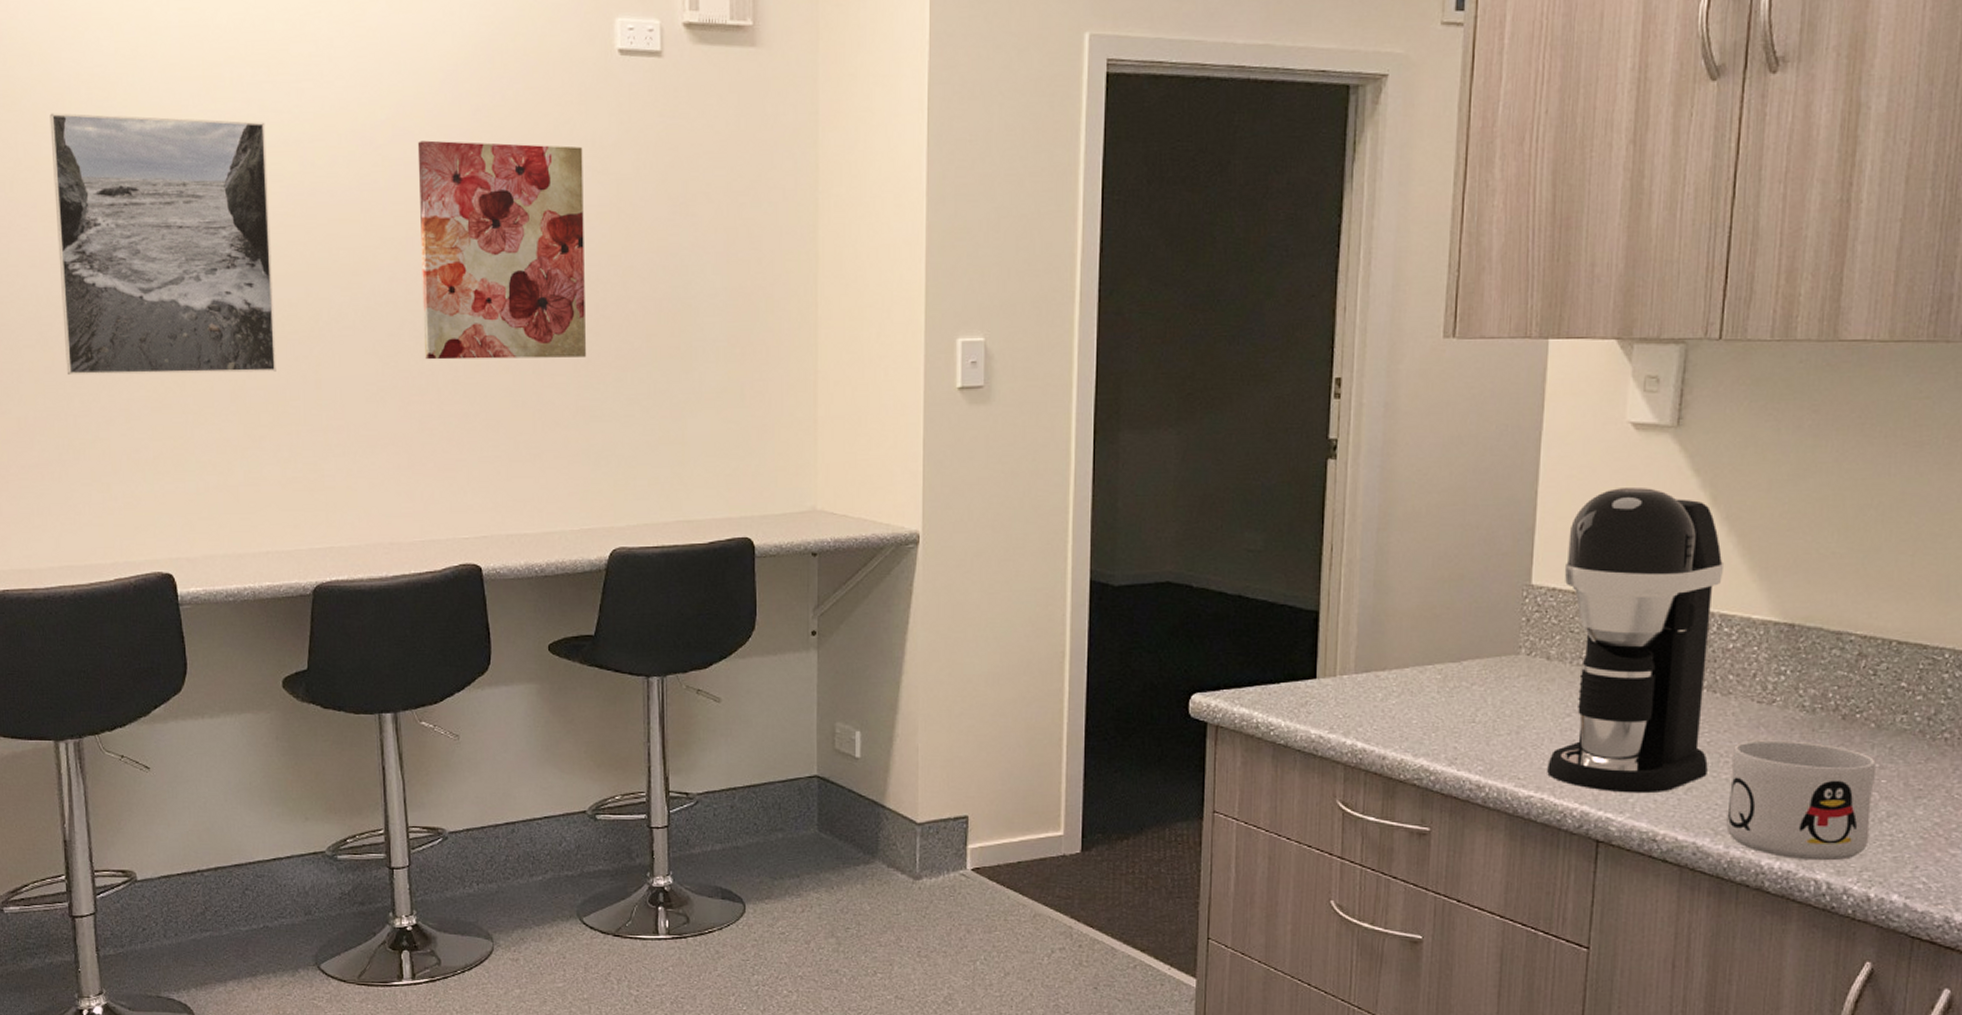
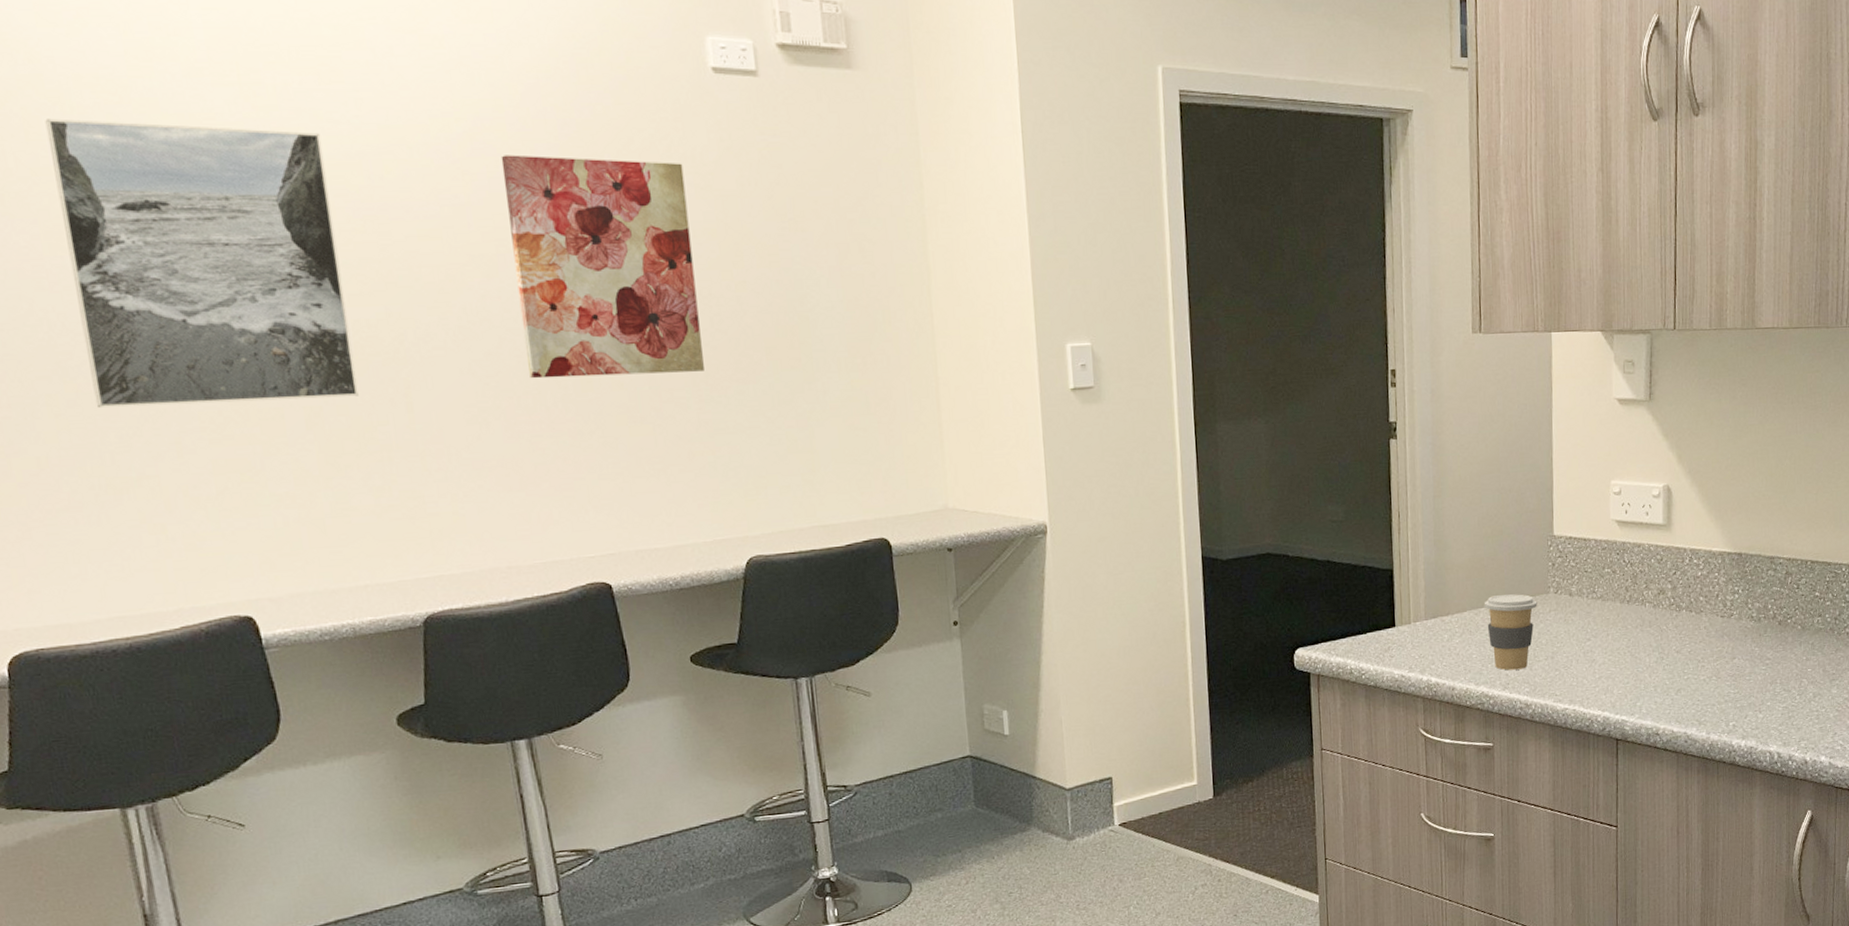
coffee cup: none [1432,652,1503,743] -> present [1484,594,1537,670]
coffee maker: present [1547,488,1725,794] -> none [1576,451,1691,699]
mug: present [1726,740,1876,861] -> none [1706,644,1803,738]

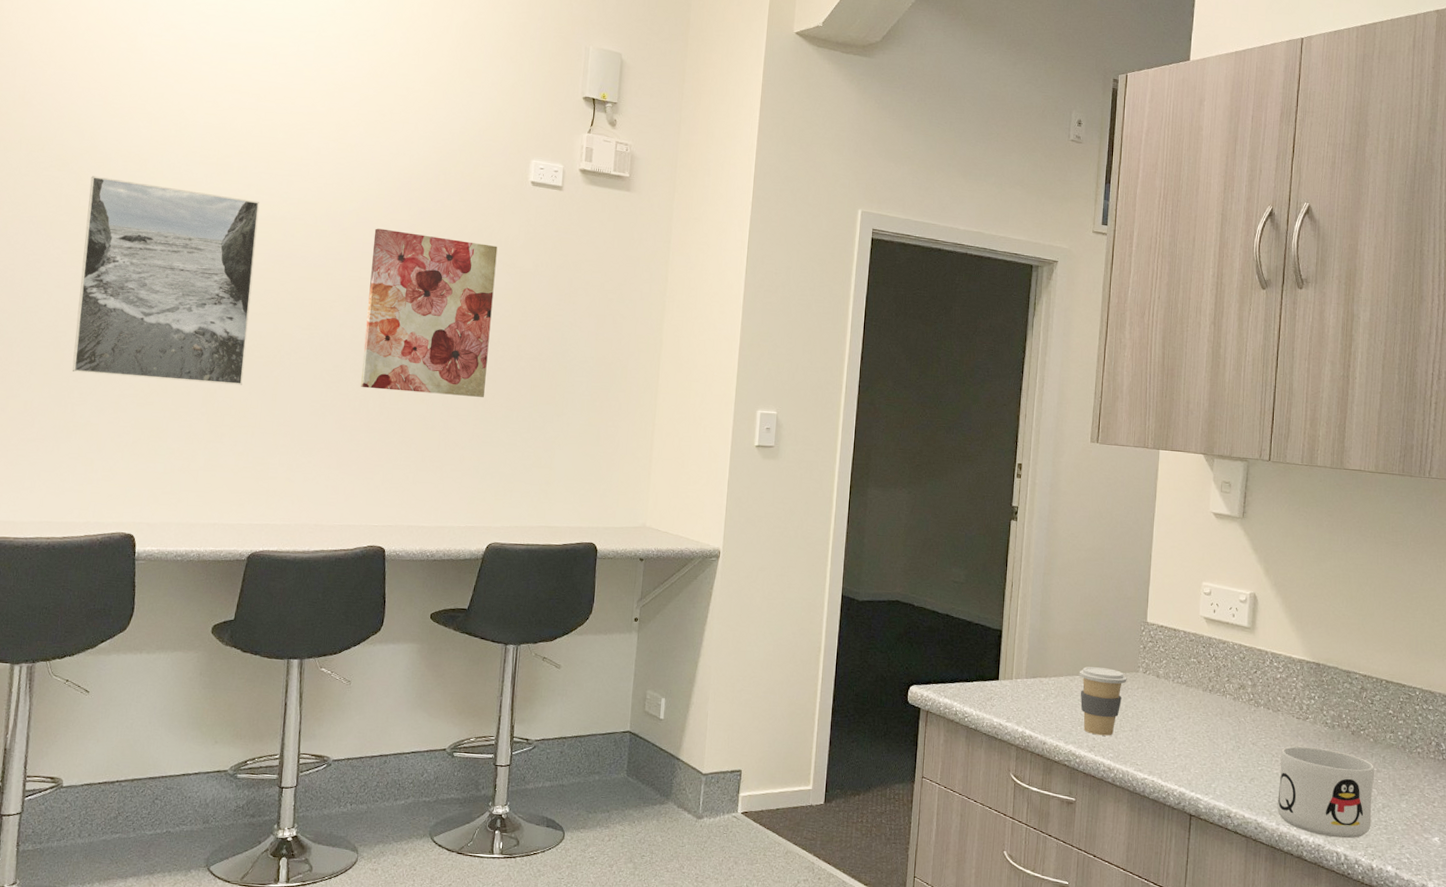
mug: none [1706,644,1803,738] -> present [1277,746,1374,839]

